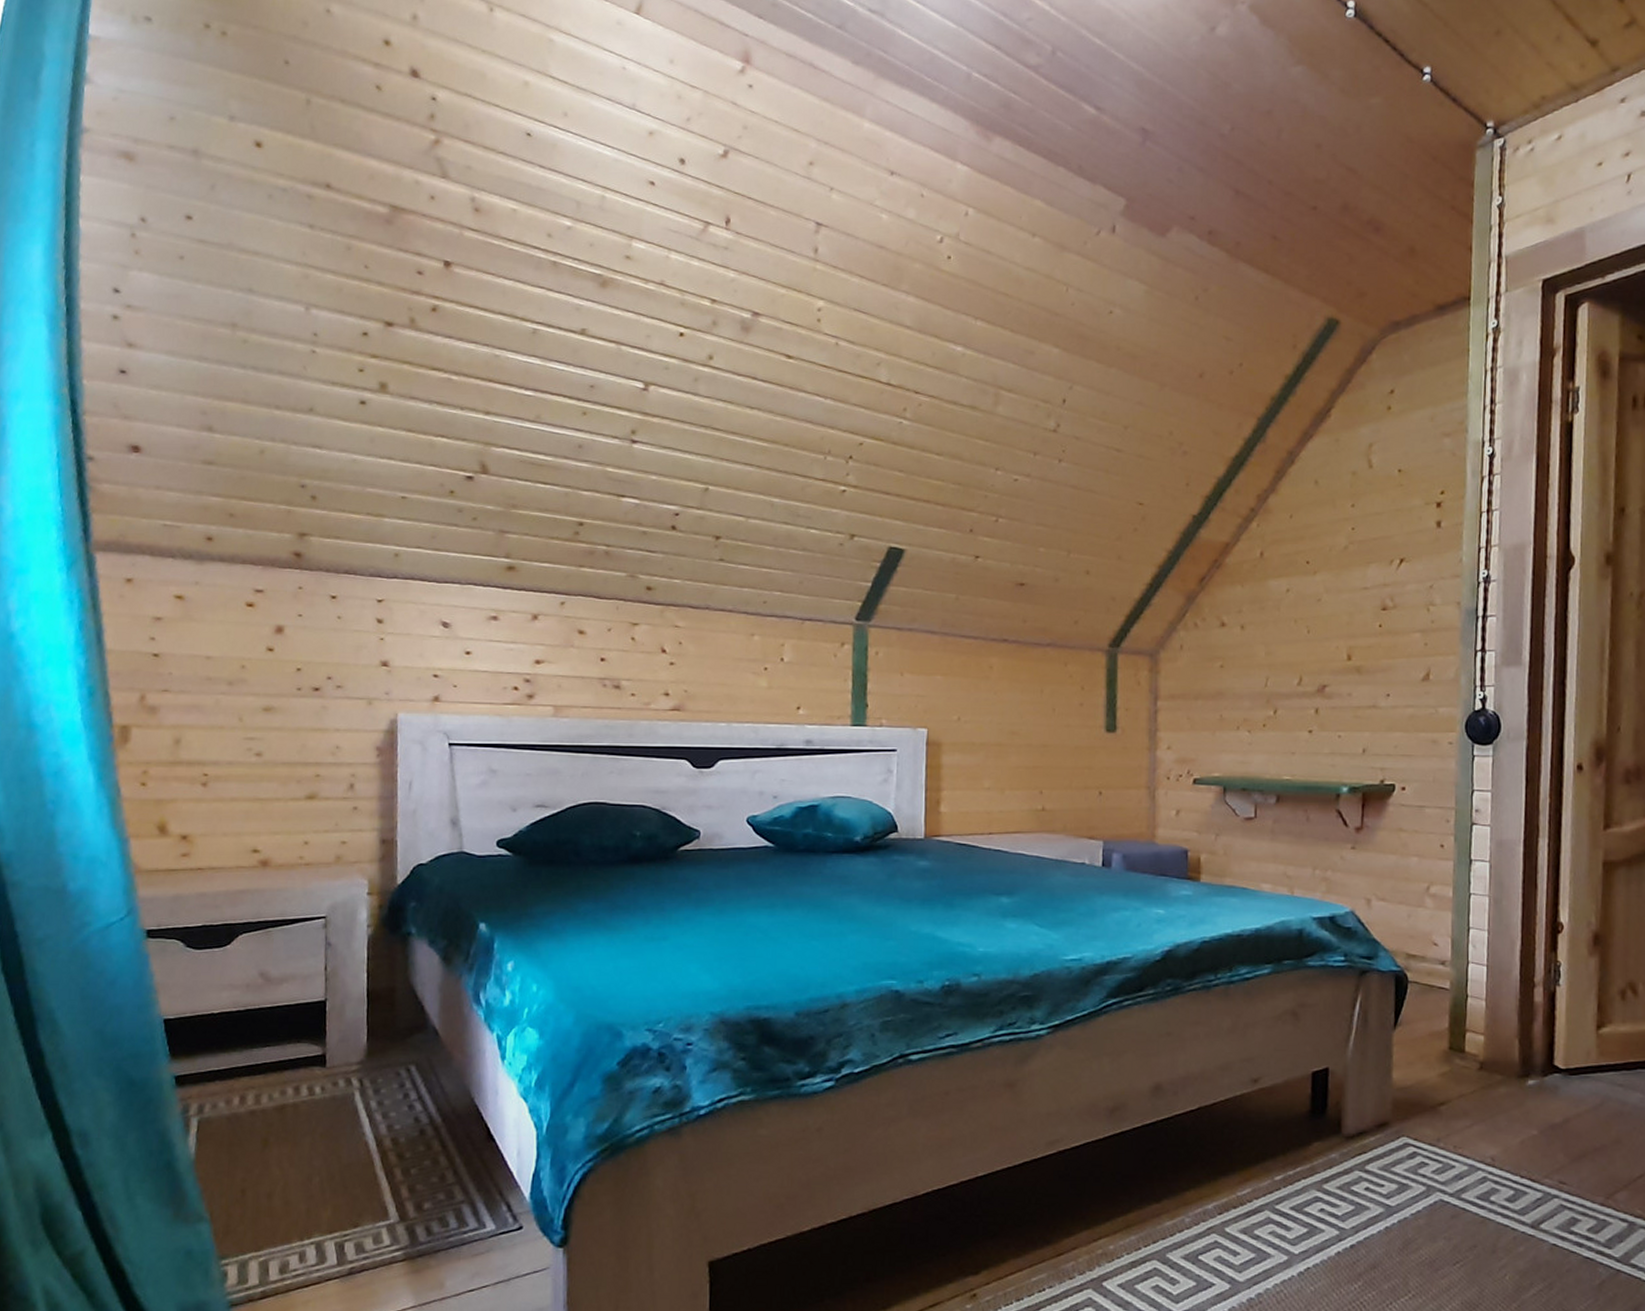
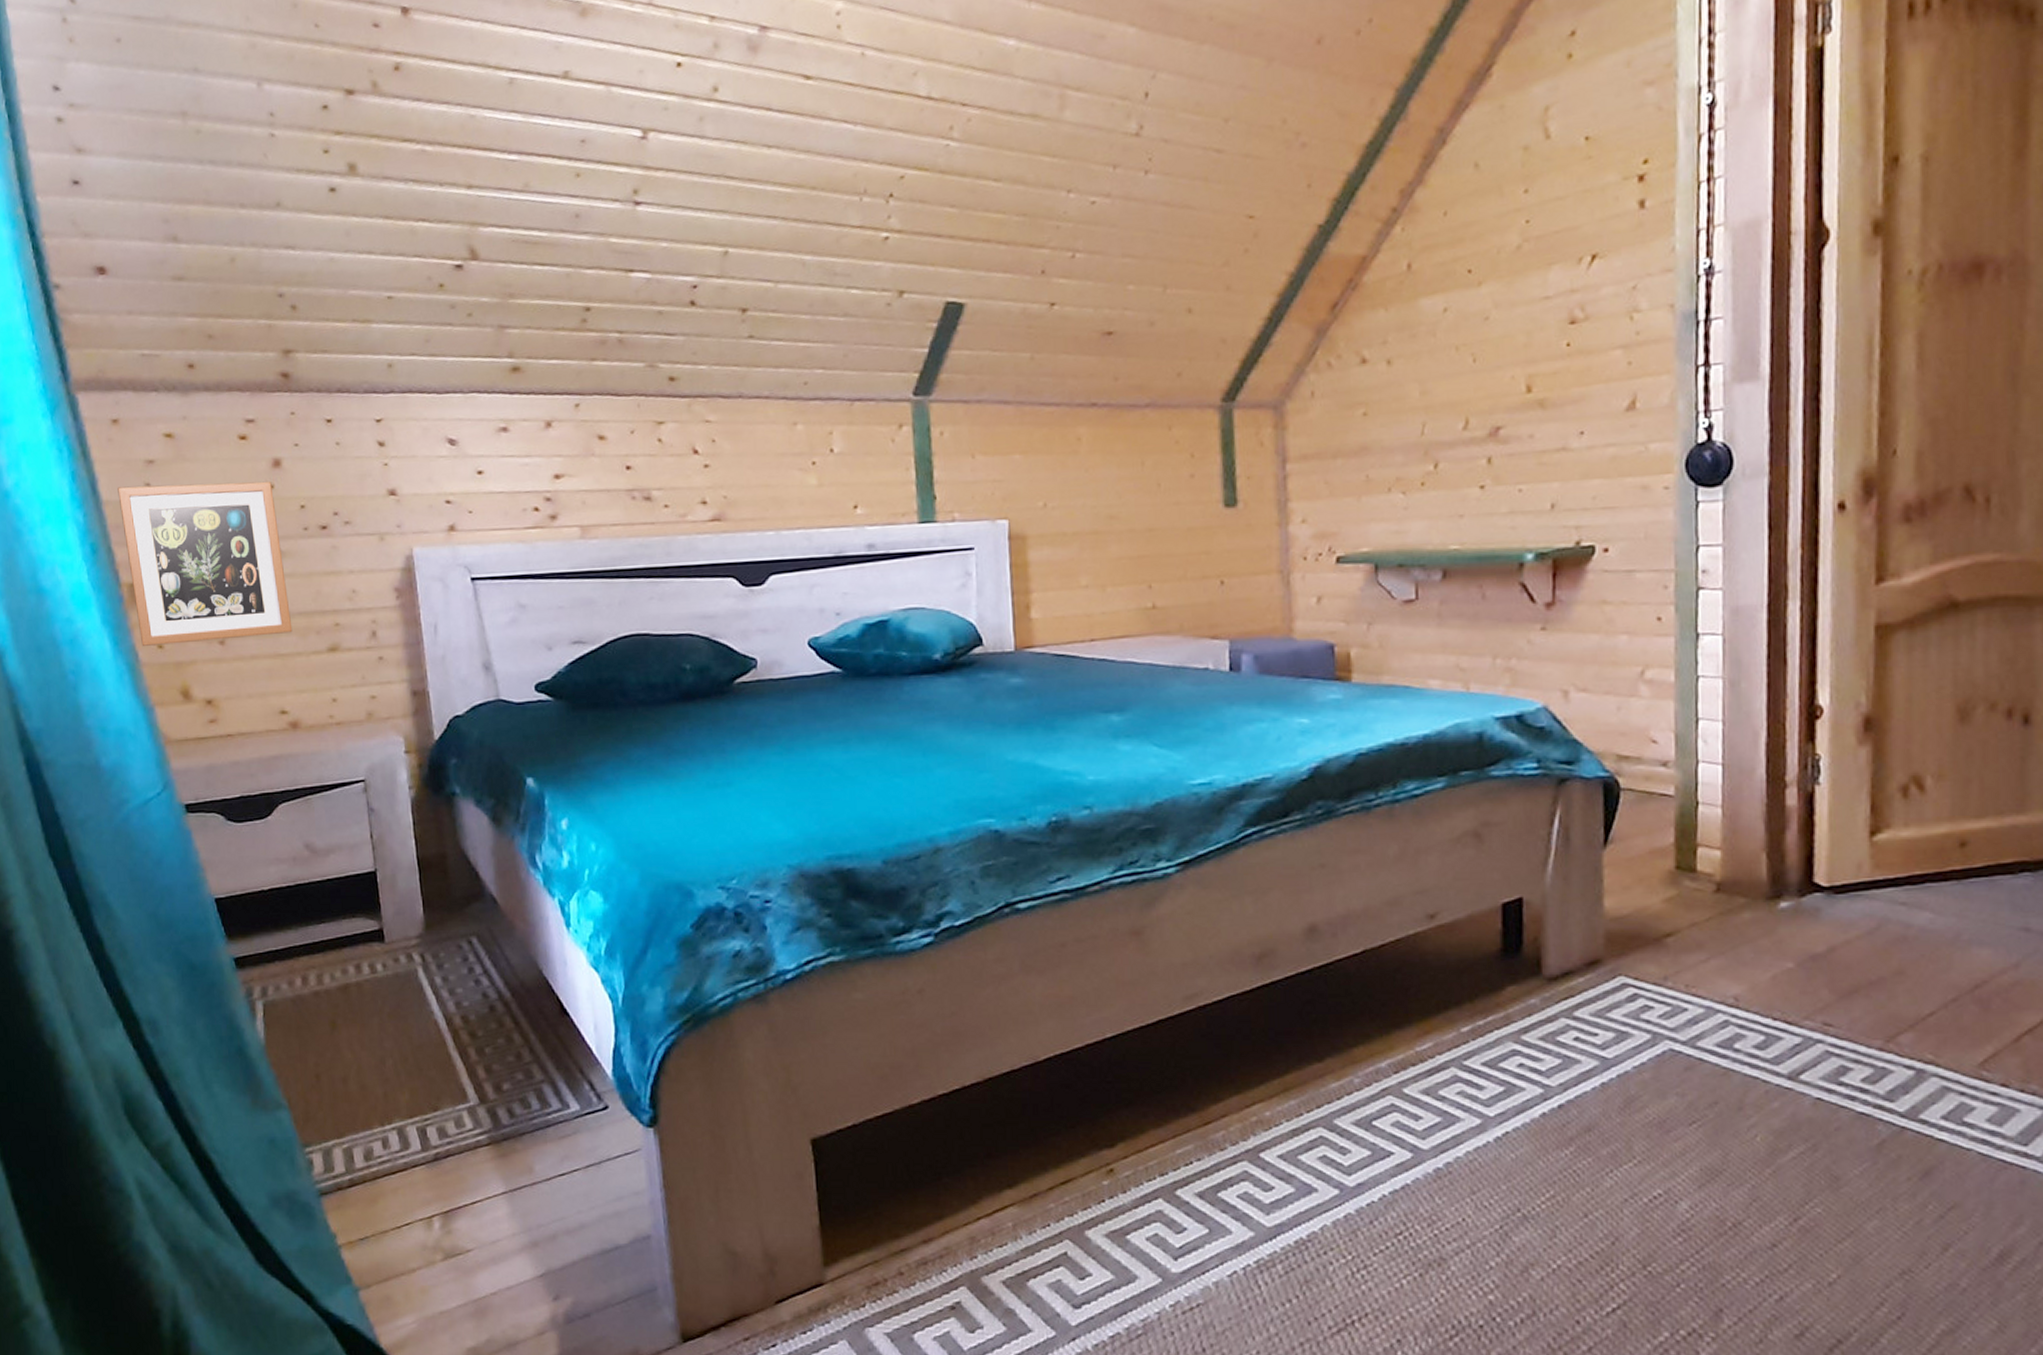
picture frame: none [122,639,275,783] -> present [117,481,293,646]

